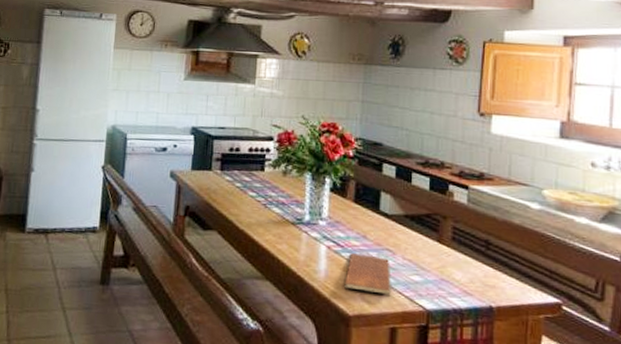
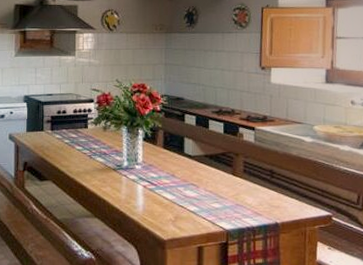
chopping board: present [344,253,391,295] -> none [159,190,197,221]

